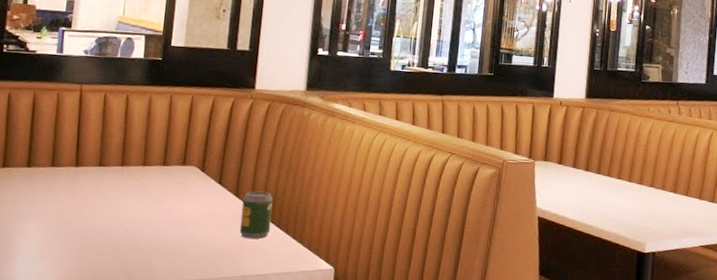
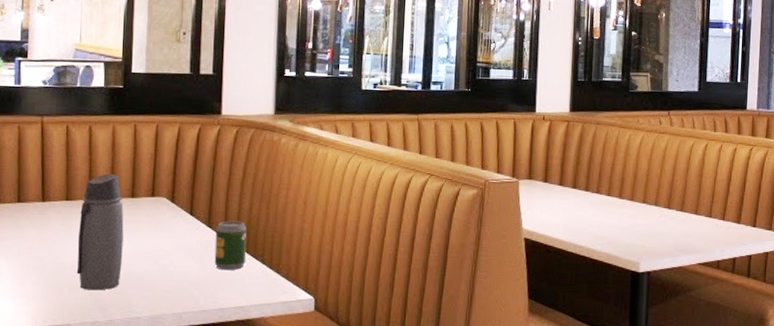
water bottle: none [104,142,155,255] -> present [76,174,124,291]

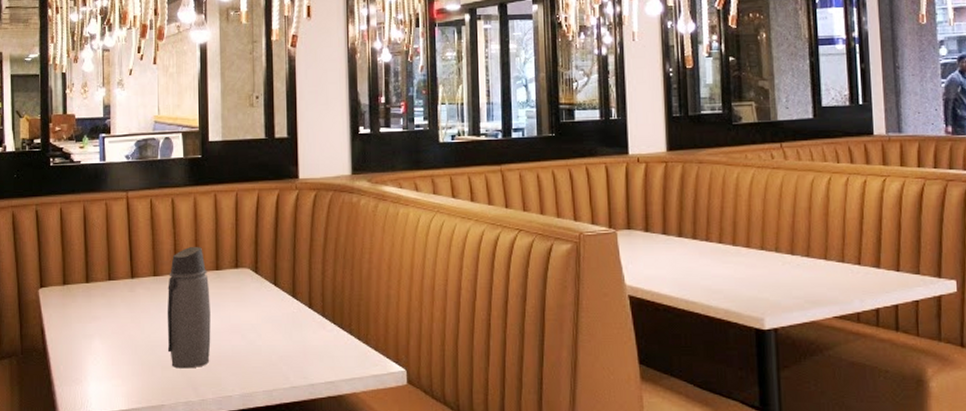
soda can: present [214,220,247,270] -> none [300,290,334,342]

